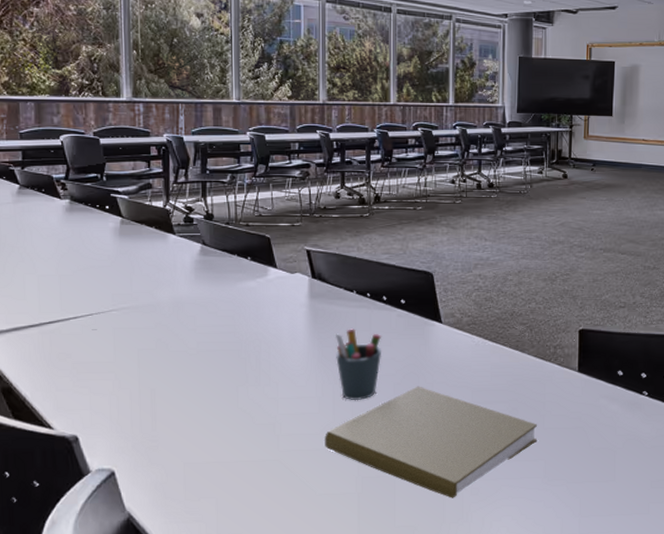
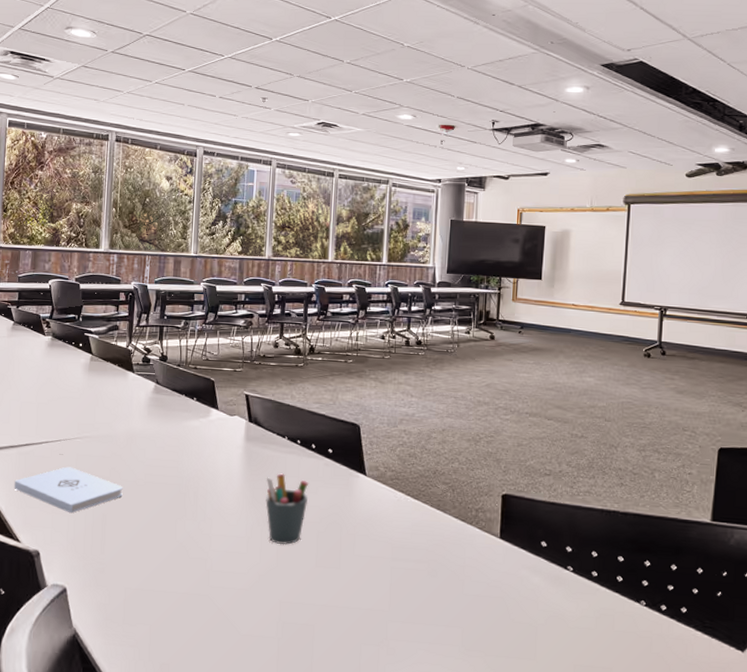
notepad: none [38,342,173,391] -> present [14,466,123,513]
book: present [325,386,538,498] -> none [250,536,457,656]

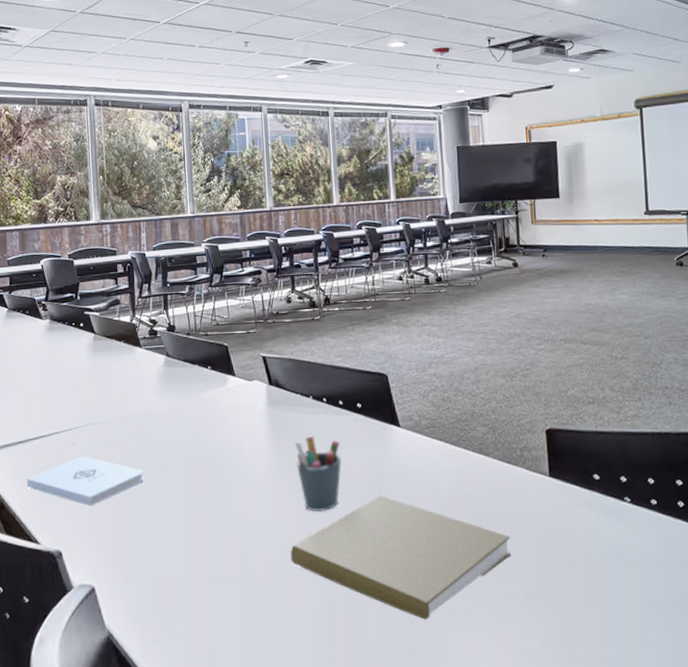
book: none [250,536,457,656] -> present [290,495,511,620]

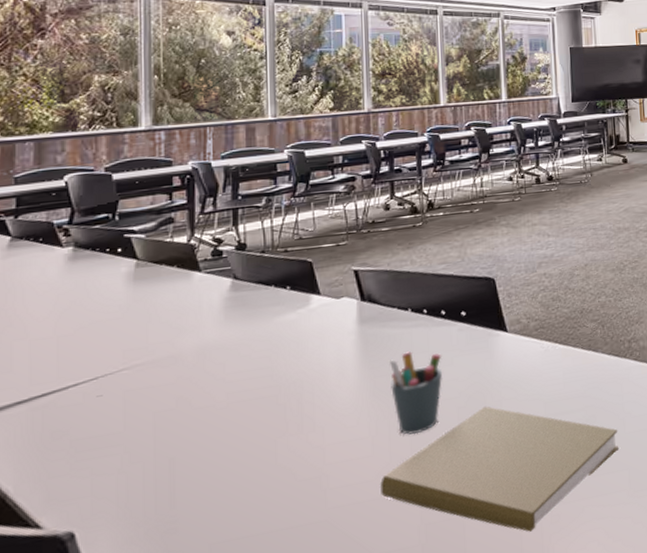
notepad: present [26,456,144,505] -> none [26,408,197,469]

